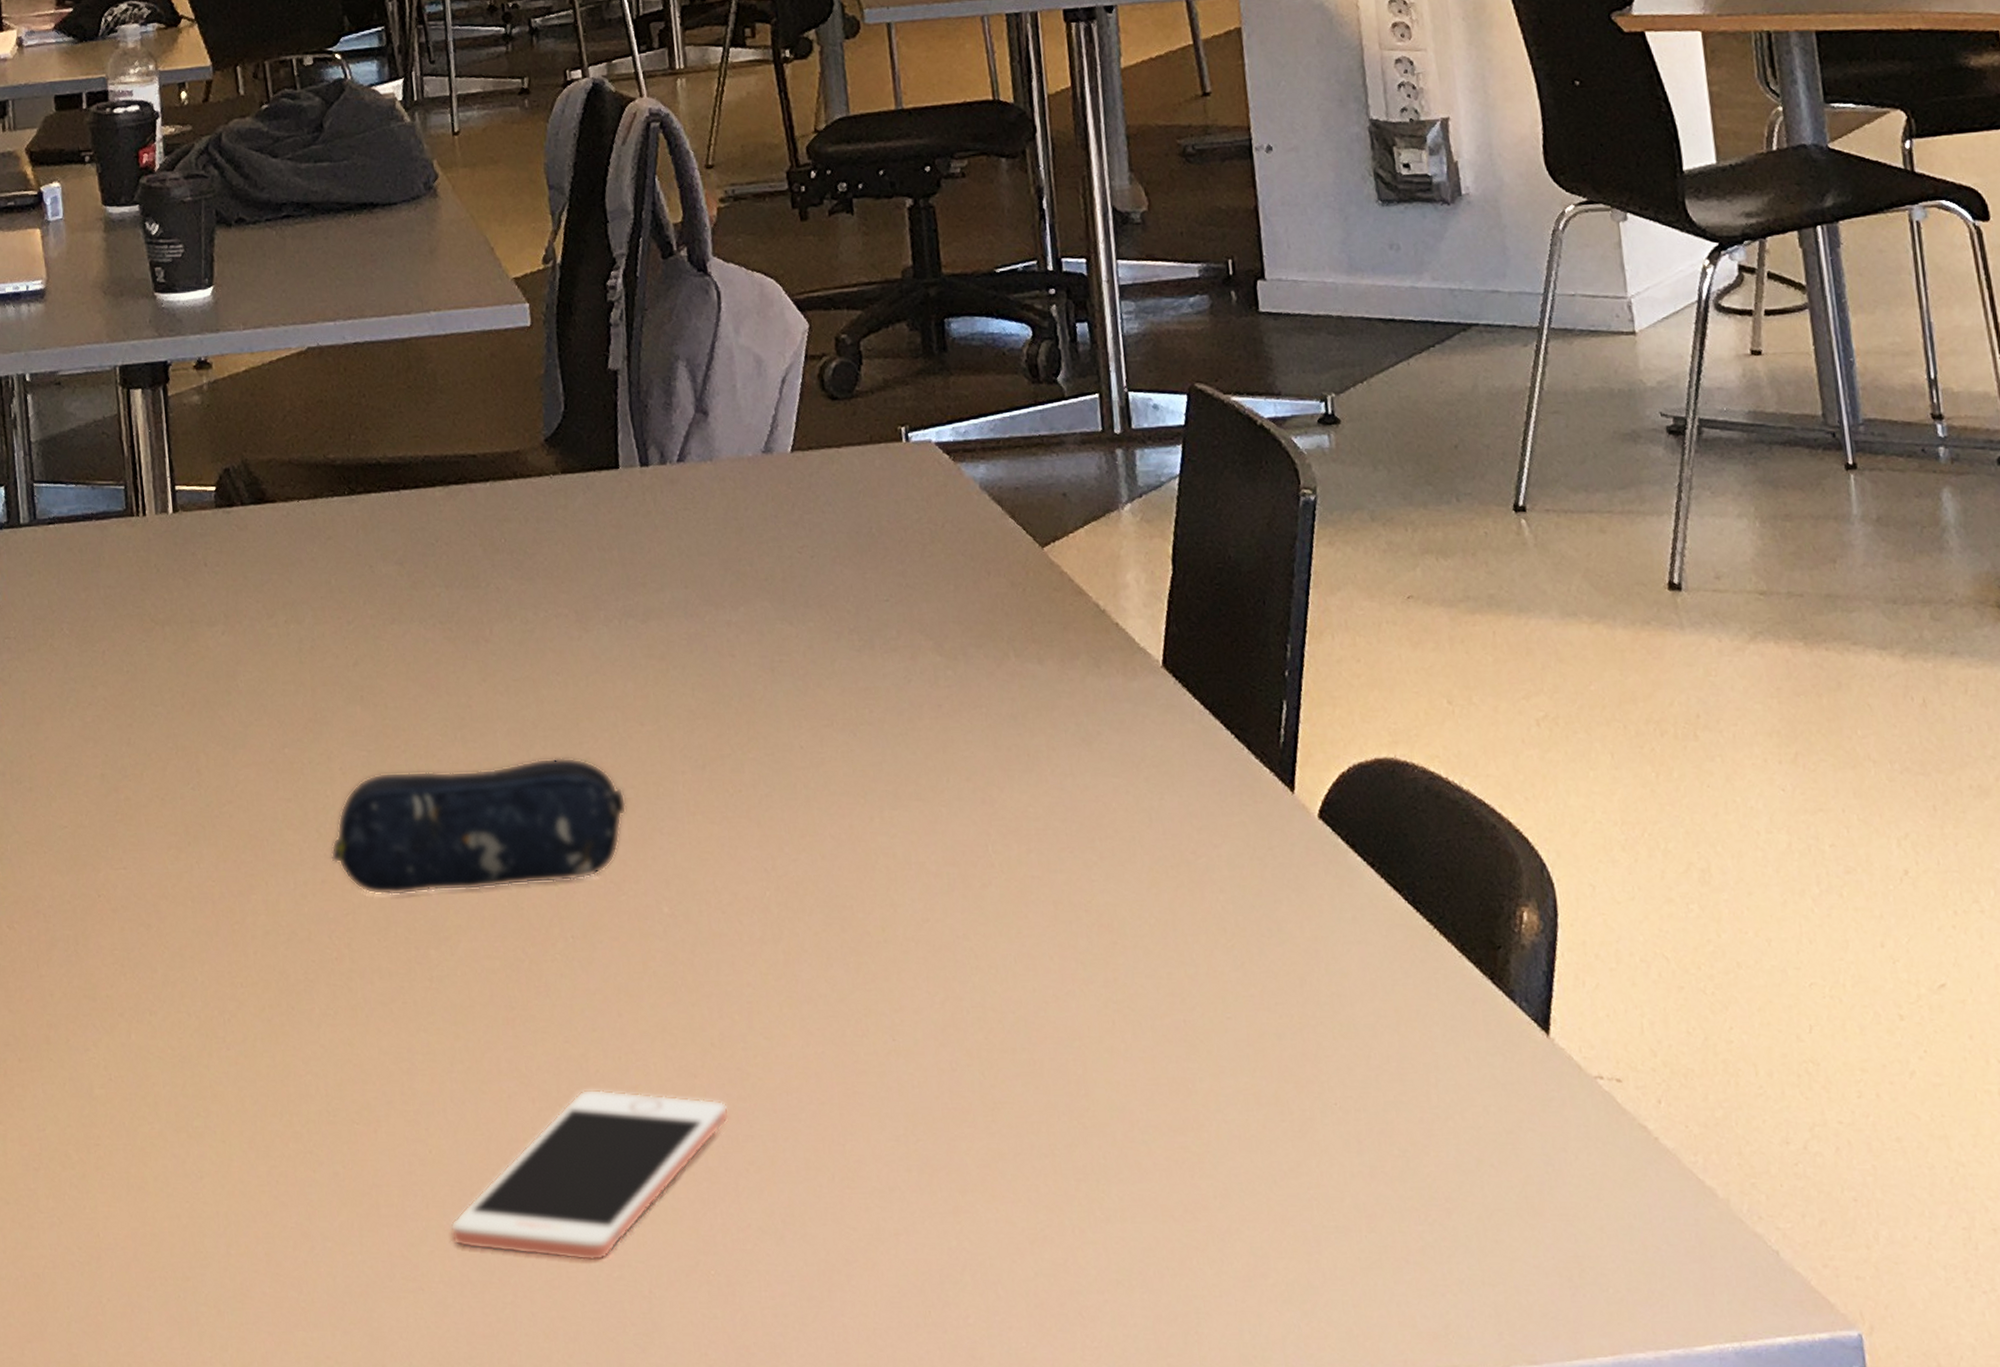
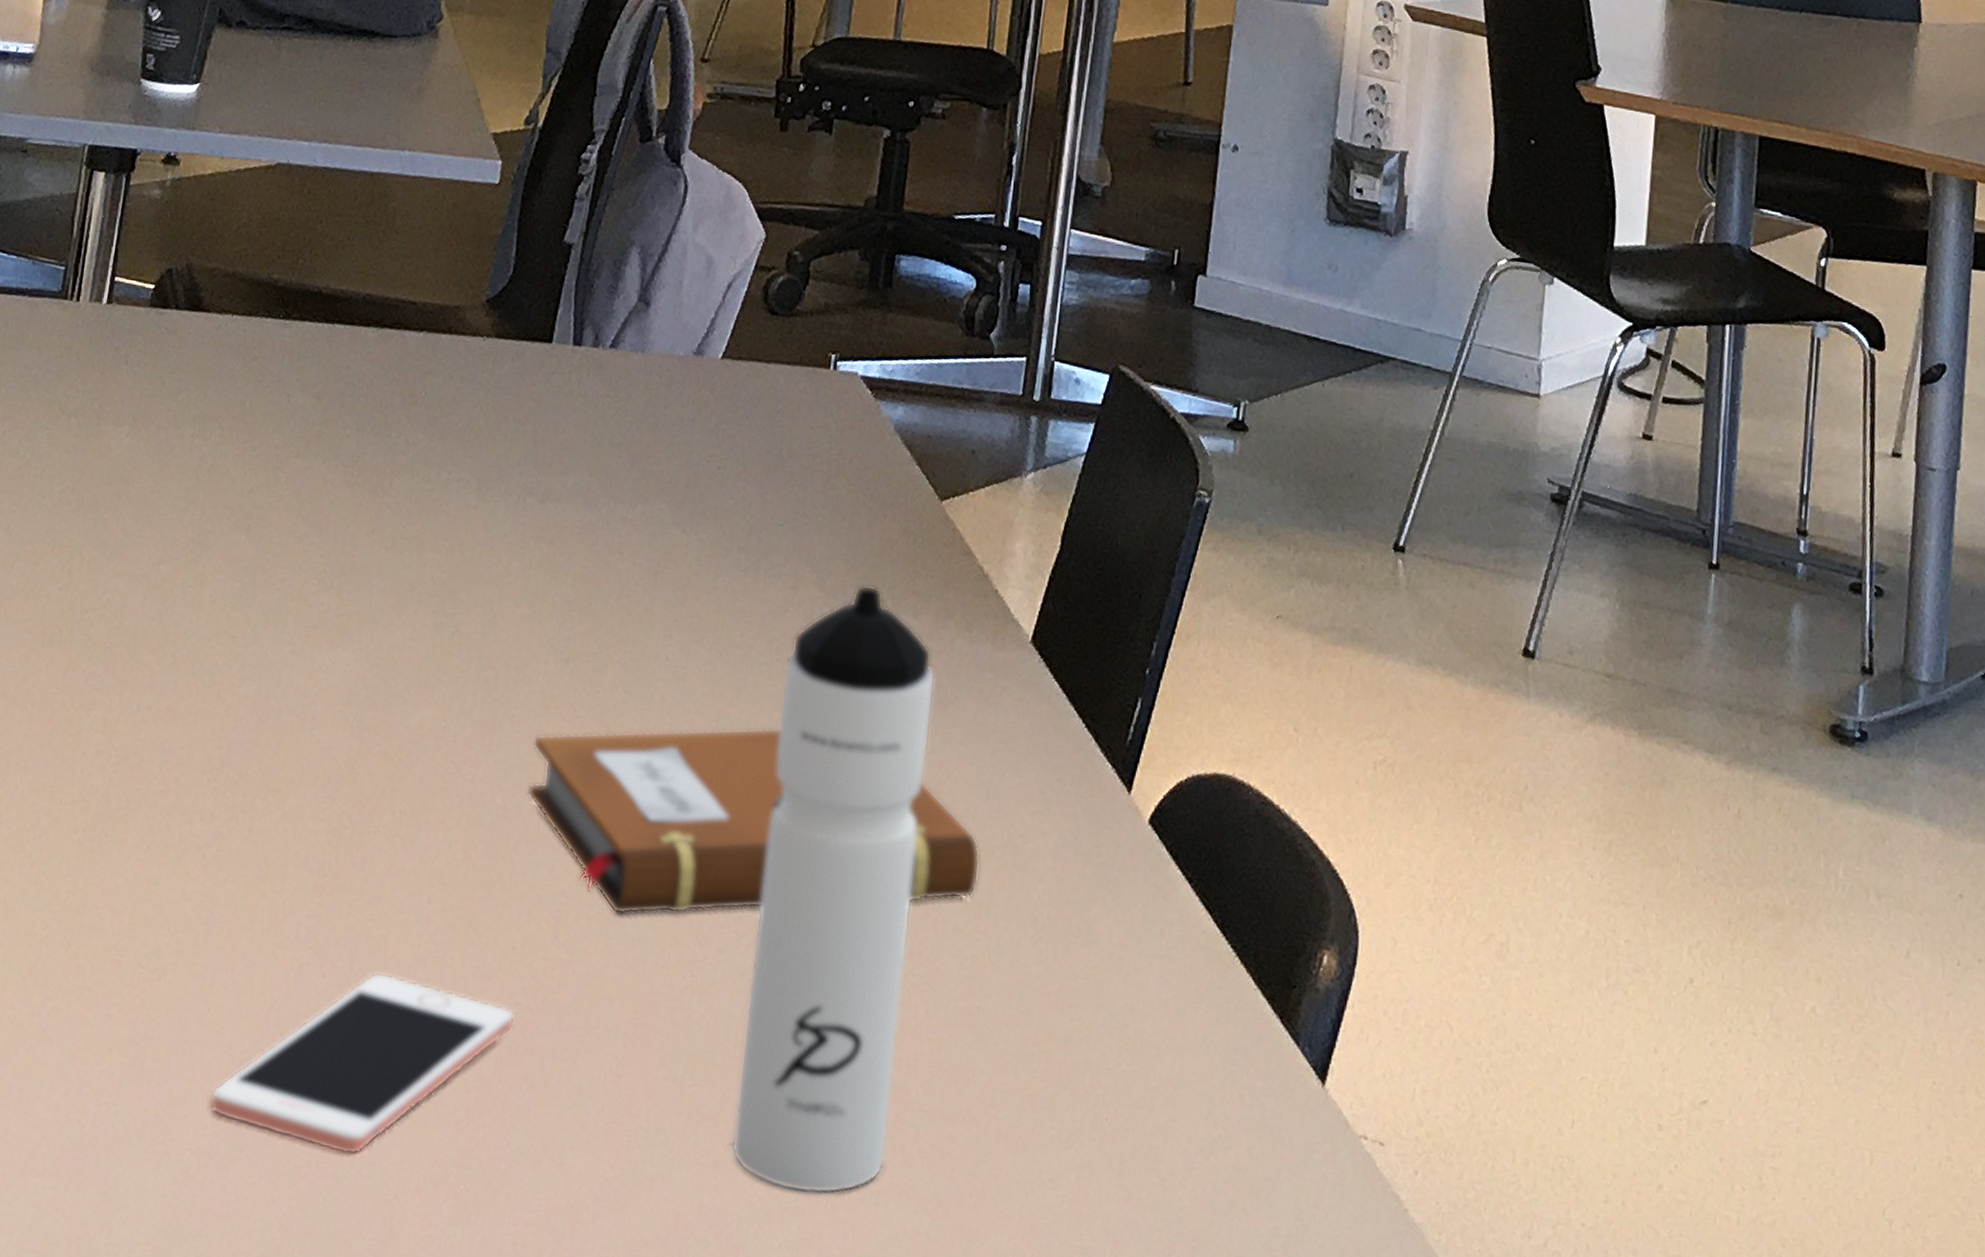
pencil case: present [330,757,627,896] -> none [180,607,485,755]
notebook: none [687,794,1159,995] -> present [527,727,980,915]
water bottle: none [919,641,1123,1222] -> present [731,585,936,1194]

